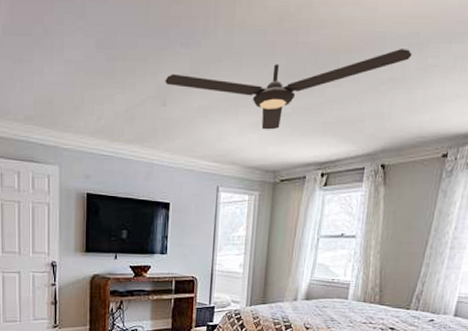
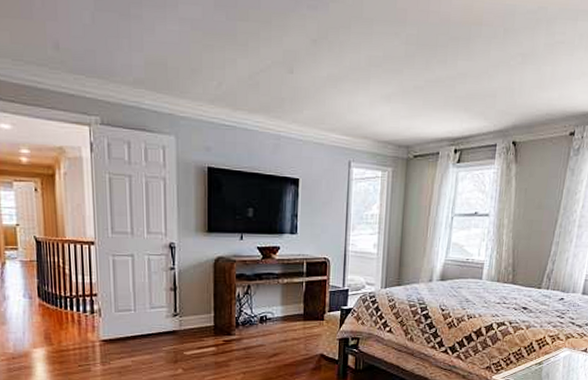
ceiling fan: present [165,49,412,130] -> none [291,23,541,103]

